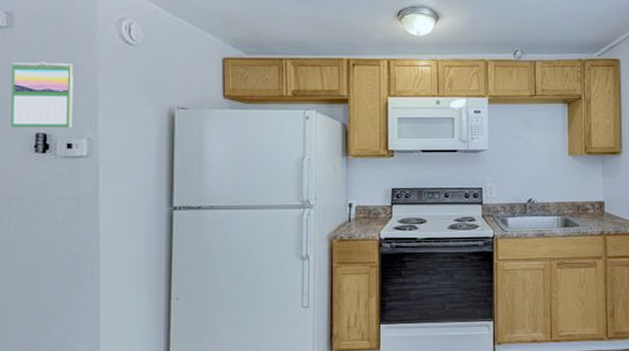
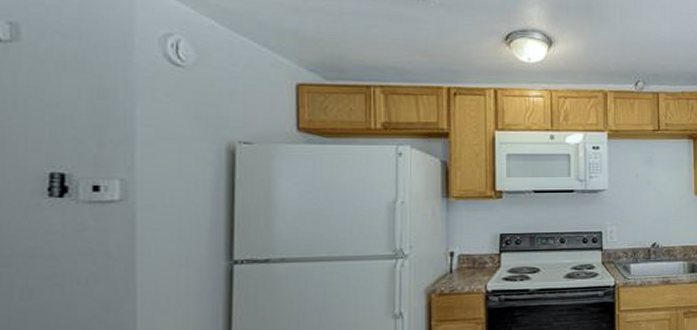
calendar: present [10,62,73,128] -> none [14,85,101,166]

